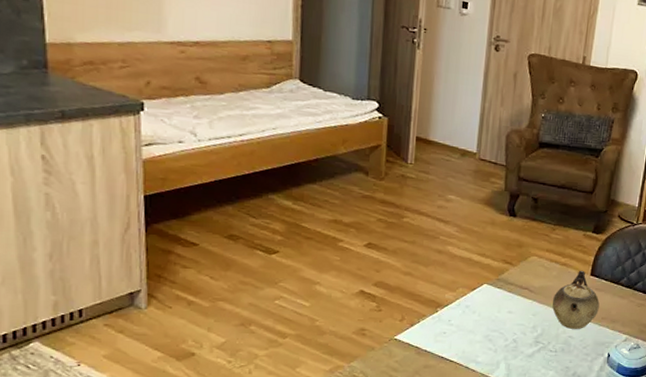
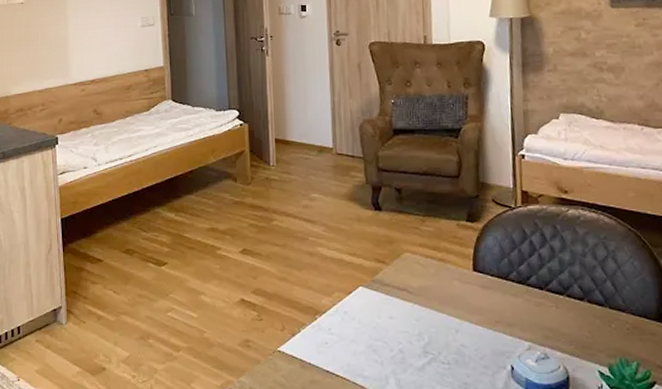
teapot: present [552,270,600,329] -> none [435,265,490,336]

